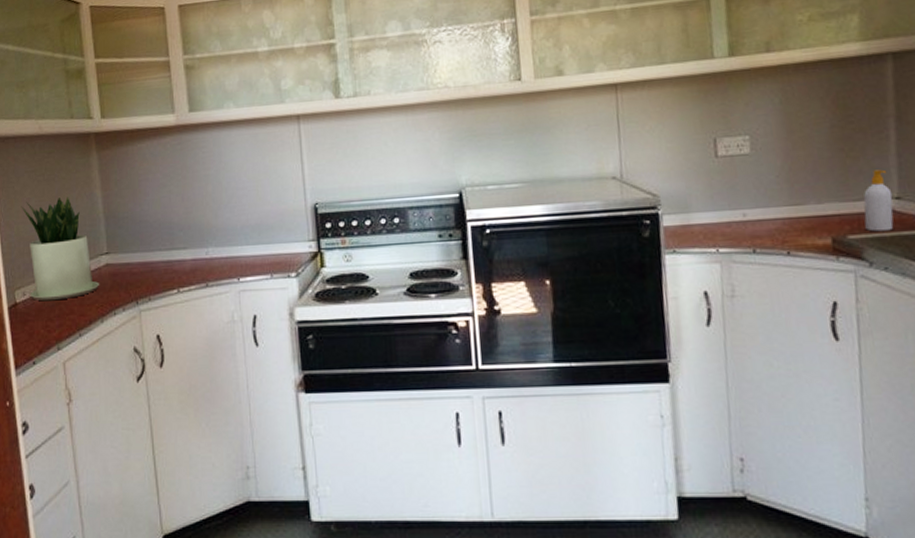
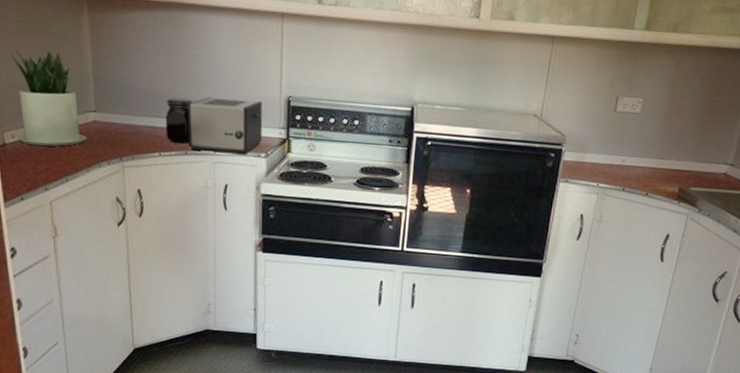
jar: none [181,224,210,276] -> present [165,98,193,144]
toaster: none [205,214,290,281] -> present [187,97,263,155]
soap bottle: present [863,169,894,232] -> none [704,141,731,188]

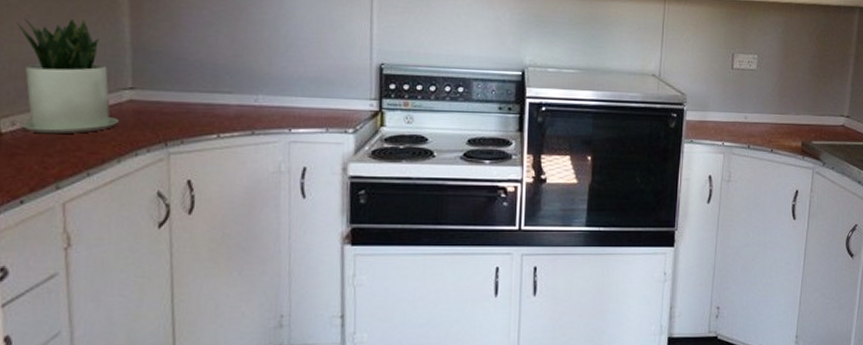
jar: present [165,98,193,144] -> none [226,69,262,122]
toaster: present [187,97,263,155] -> none [255,67,350,132]

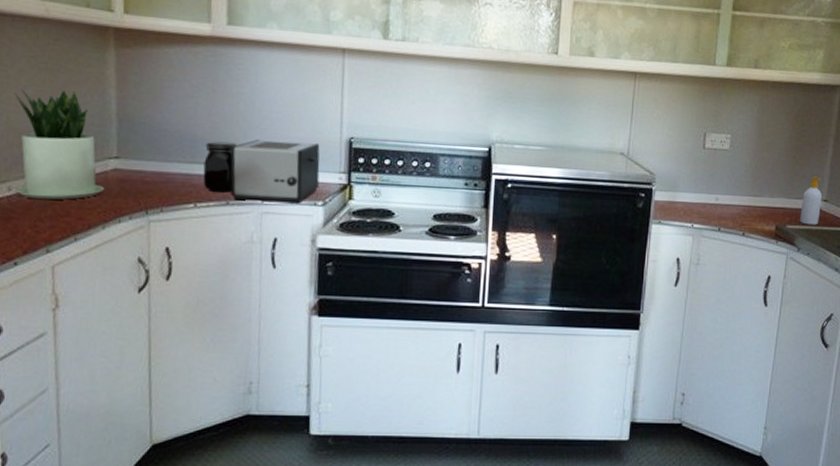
jar: none [226,69,262,122] -> present [203,141,237,193]
toaster: none [255,67,350,132] -> present [230,139,320,204]
soap bottle: none [824,94,845,140] -> present [800,176,823,225]

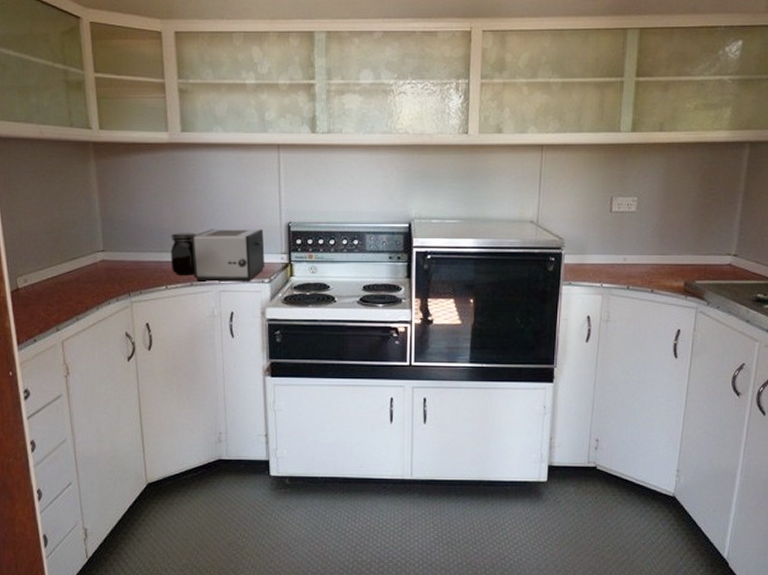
planter: present [14,89,104,201] -> none [22,198,95,289]
soap bottle: present [800,176,823,225] -> none [709,232,732,280]

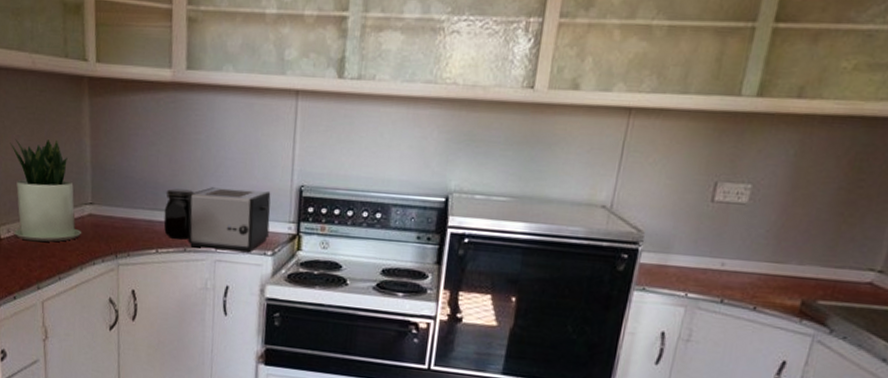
planter: none [22,198,95,289] -> present [10,139,81,243]

